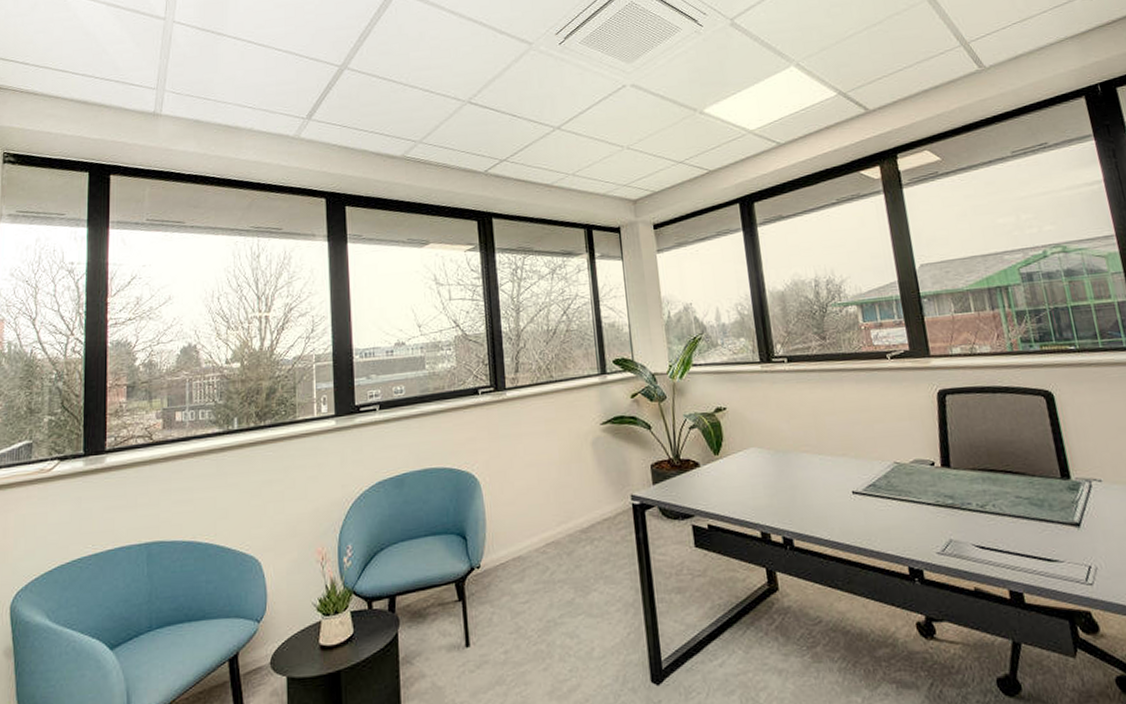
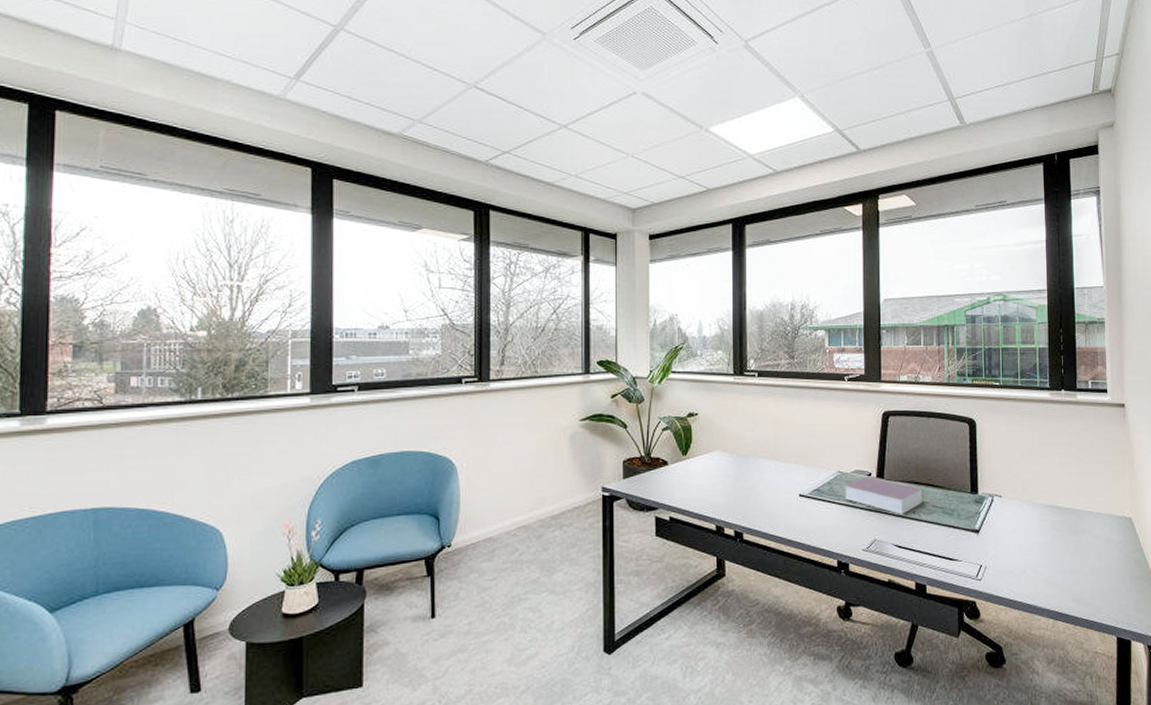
book: none [905,465,1004,509] -> present [845,476,924,514]

